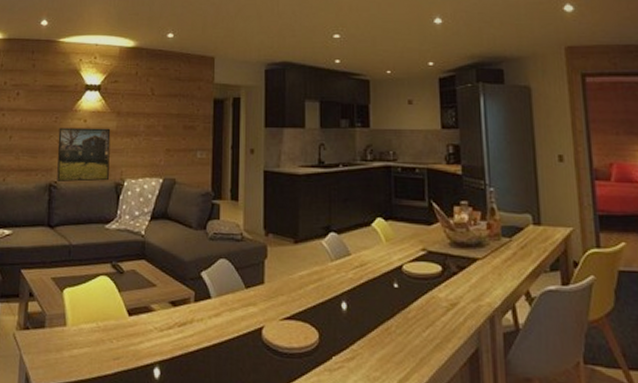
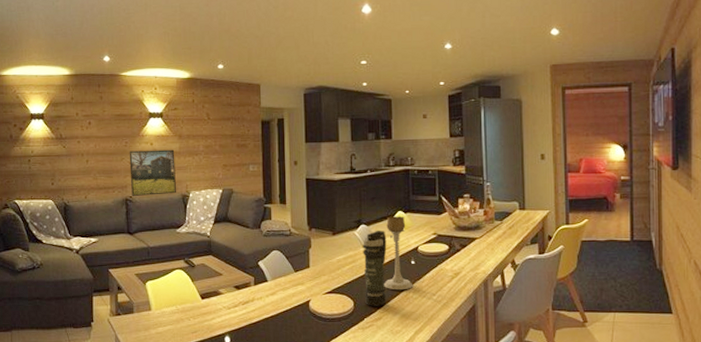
smoke grenade: none [332,240,363,342] -> present [363,230,387,306]
candle holder: none [357,223,397,322] -> present [383,216,413,290]

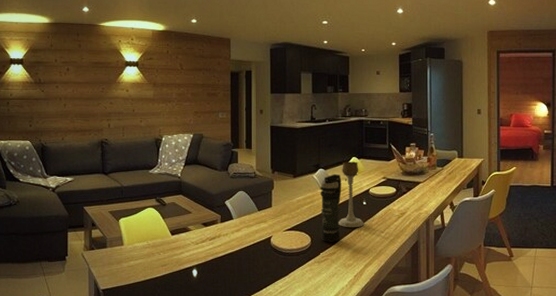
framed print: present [129,149,176,197] -> none [105,96,150,140]

